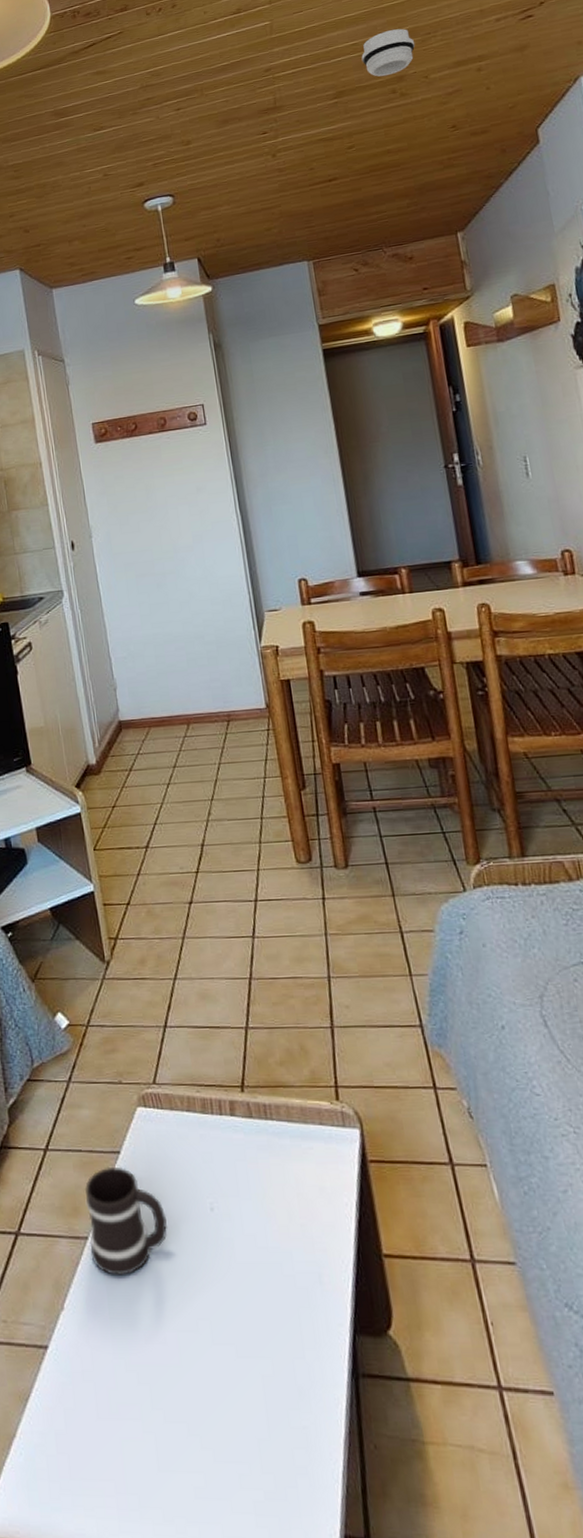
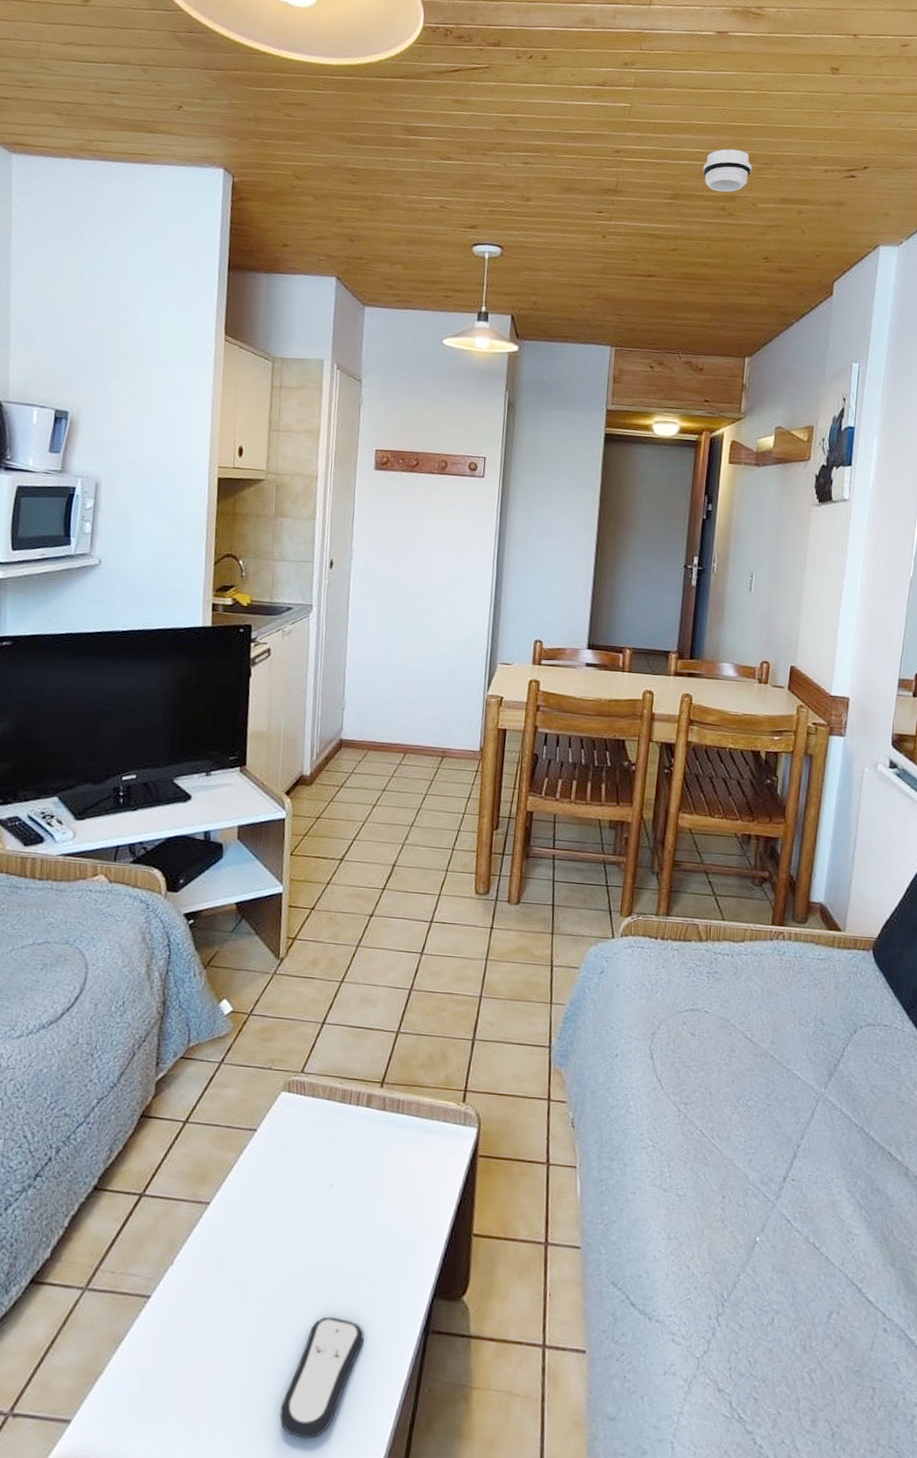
mug: present [84,1166,167,1275] -> none [209,1142,288,1238]
remote control: none [210,1362,287,1508] -> present [280,1316,364,1438]

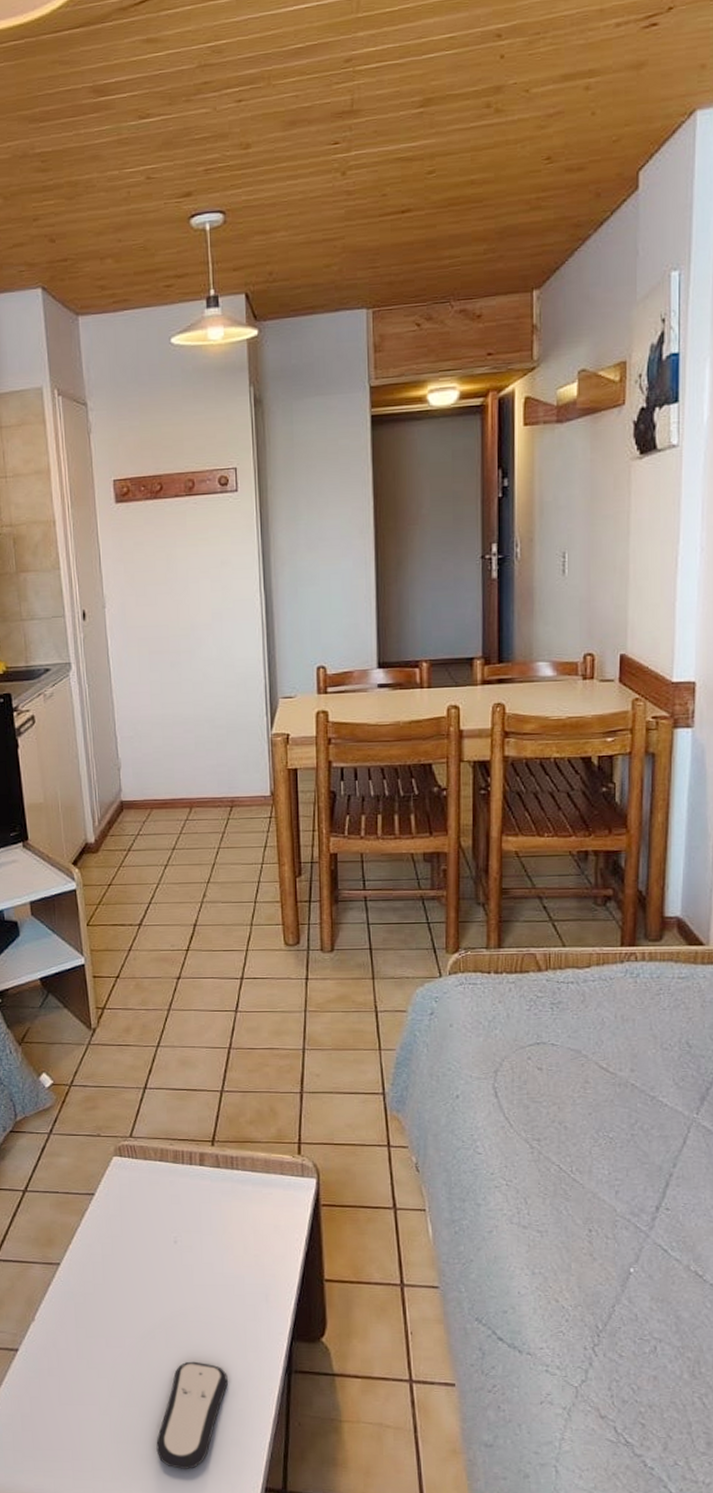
smoke detector: present [703,149,753,193] -> none [457,23,521,85]

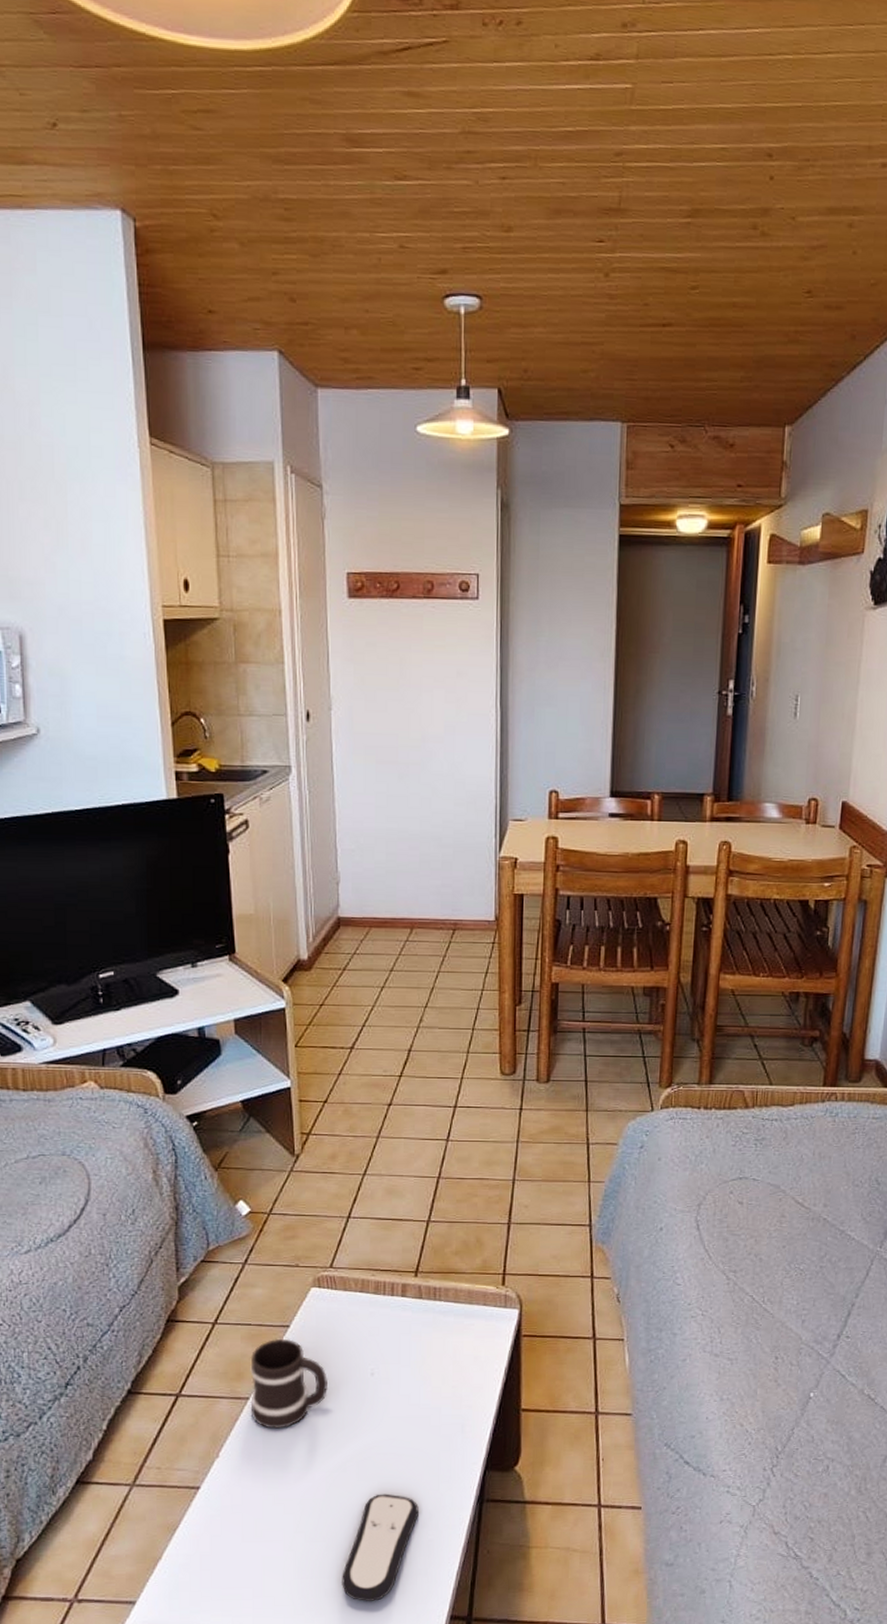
mug: none [59,1206,133,1294] -> present [250,1338,327,1429]

